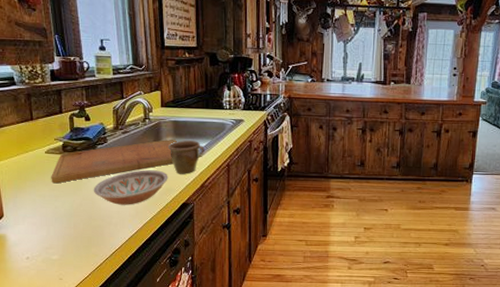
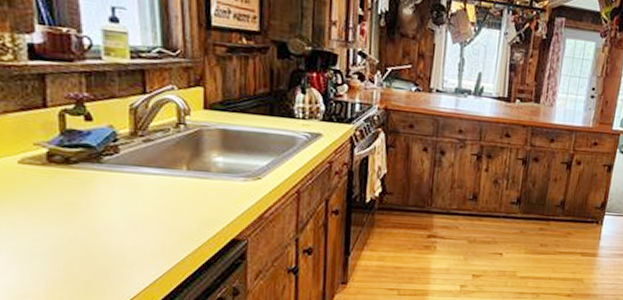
cutting board: present [51,139,177,184] -> none [27,153,226,207]
bowl: present [93,169,168,205] -> none [95,192,212,240]
mug: present [167,140,204,174] -> none [211,156,266,202]

